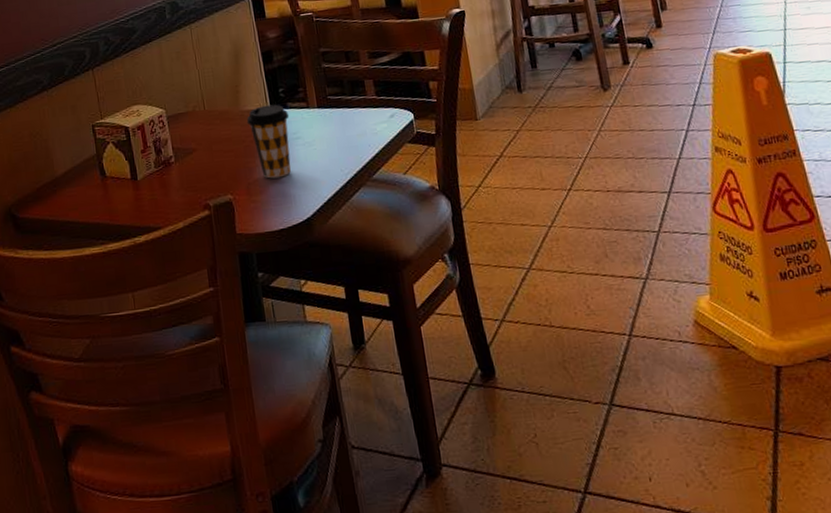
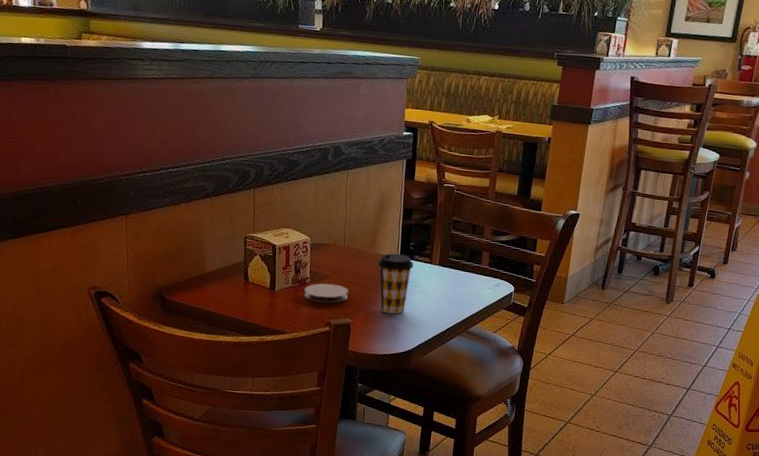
coaster: none [171,157,223,184] -> present [304,283,349,304]

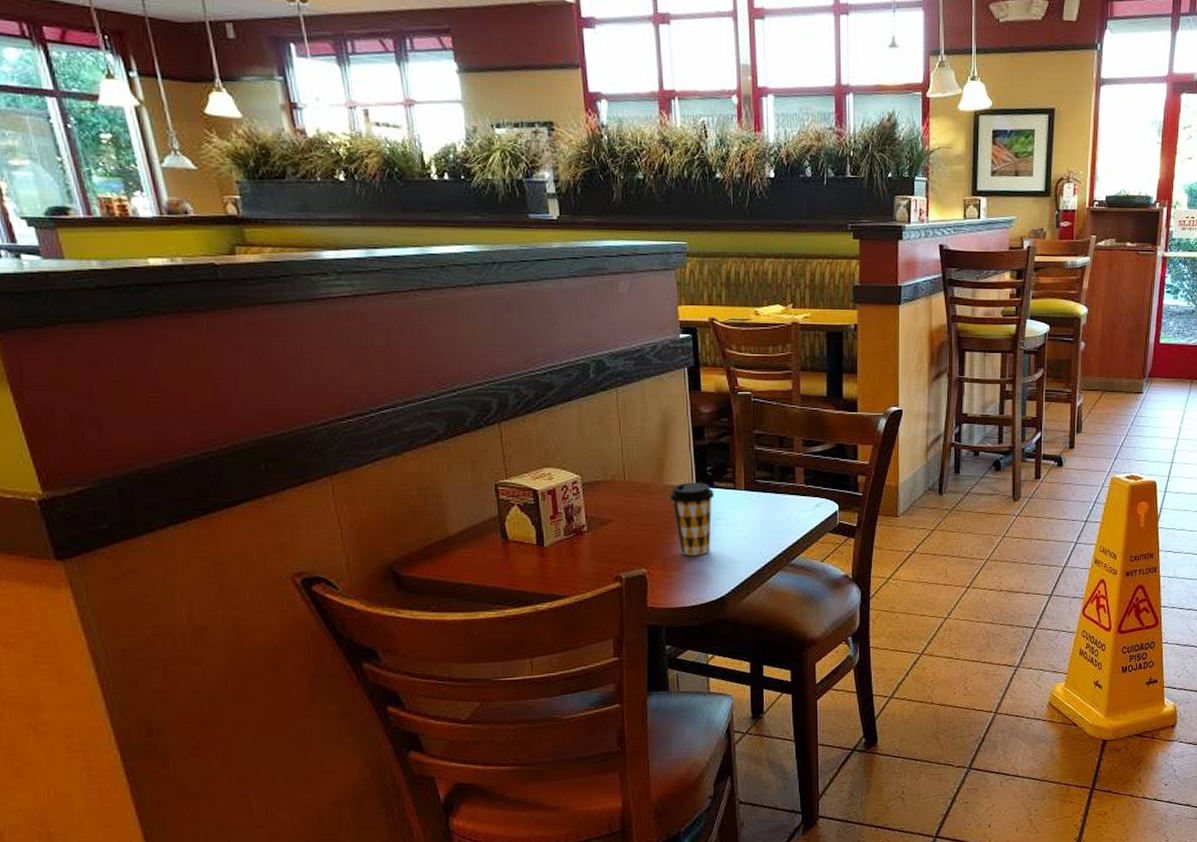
coaster: present [304,283,349,304] -> none [582,529,639,555]

